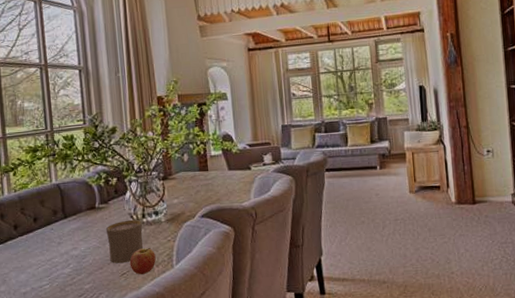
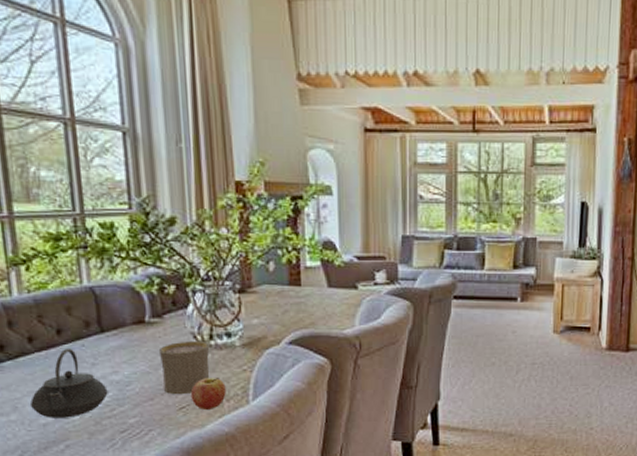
teapot: none [14,231,70,288] -> present [29,347,108,418]

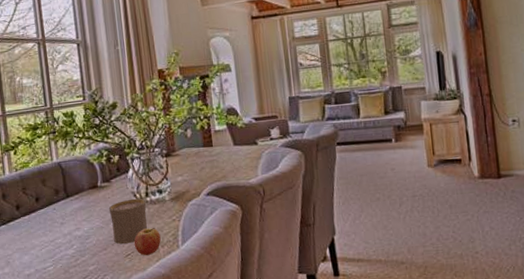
teapot: present [29,347,108,418] -> none [18,211,73,270]

